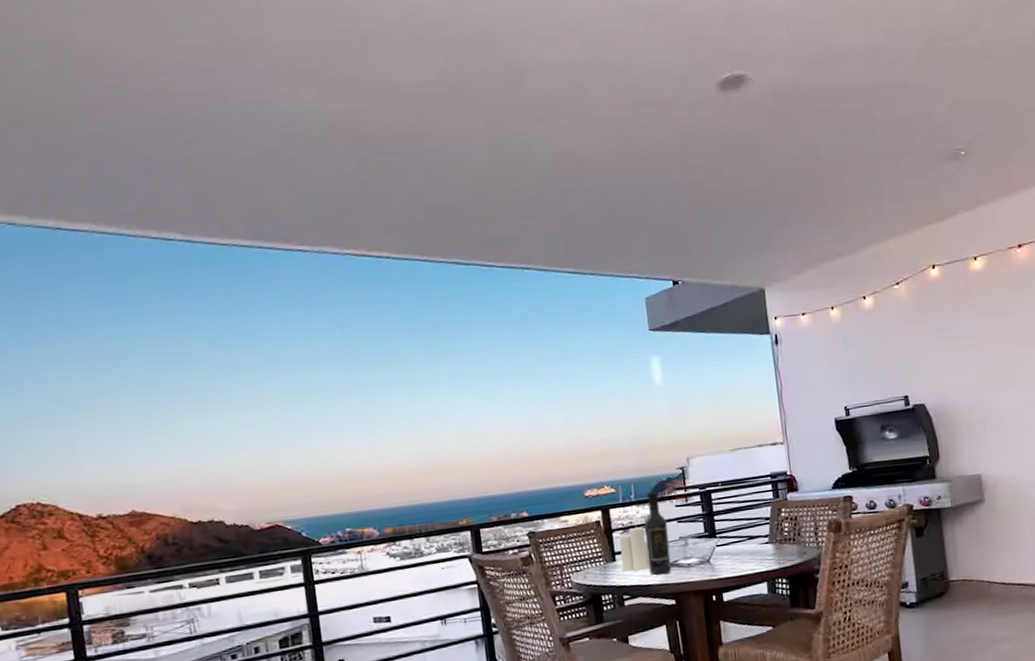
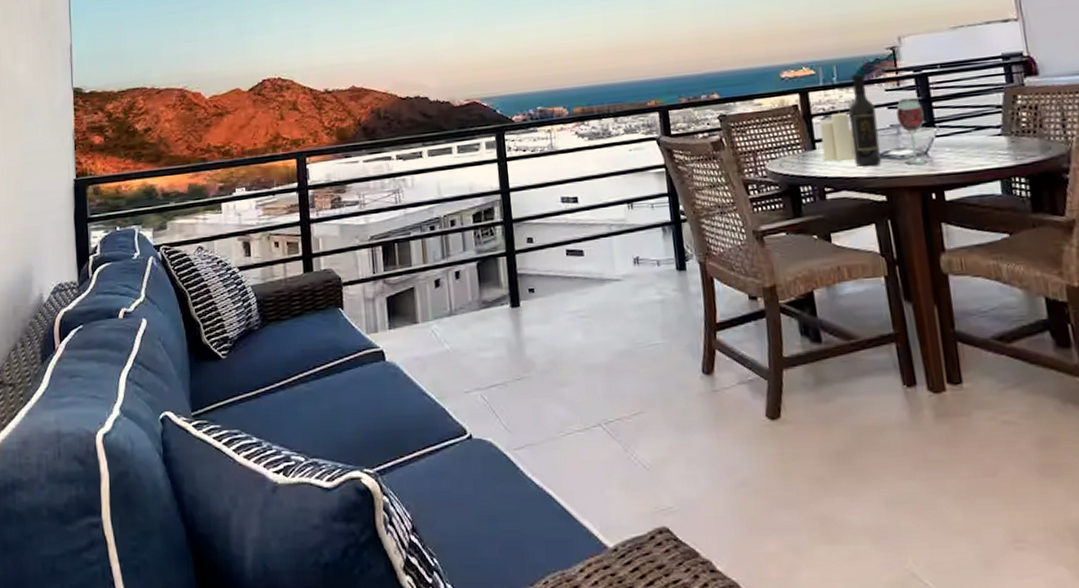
wineglass: none [685,512,709,572] -> present [896,97,927,165]

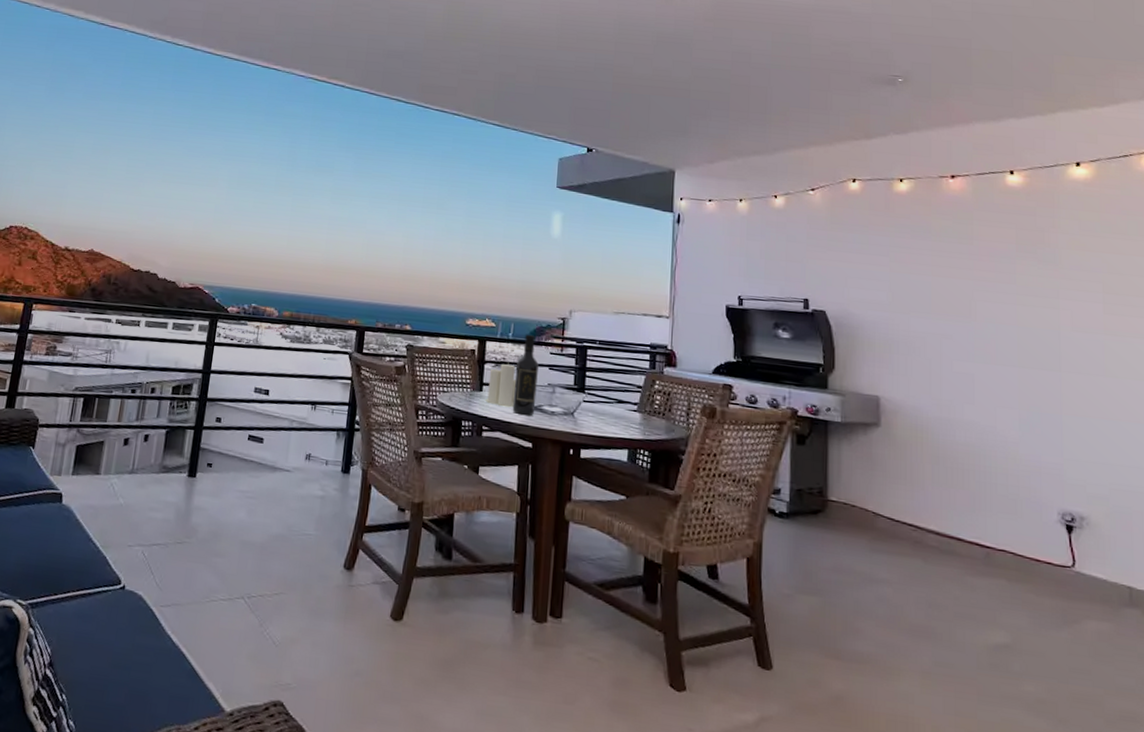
wineglass: present [896,97,927,165] -> none [553,363,578,423]

